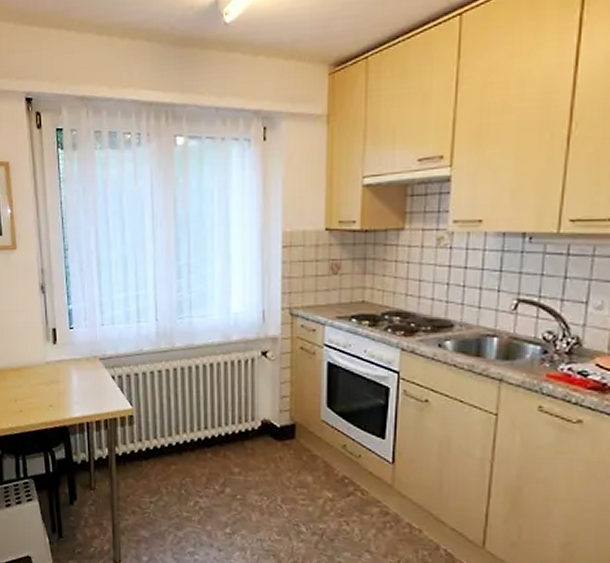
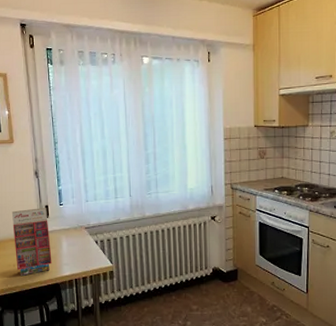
gift box: none [13,330,59,414] -> present [11,207,52,276]

